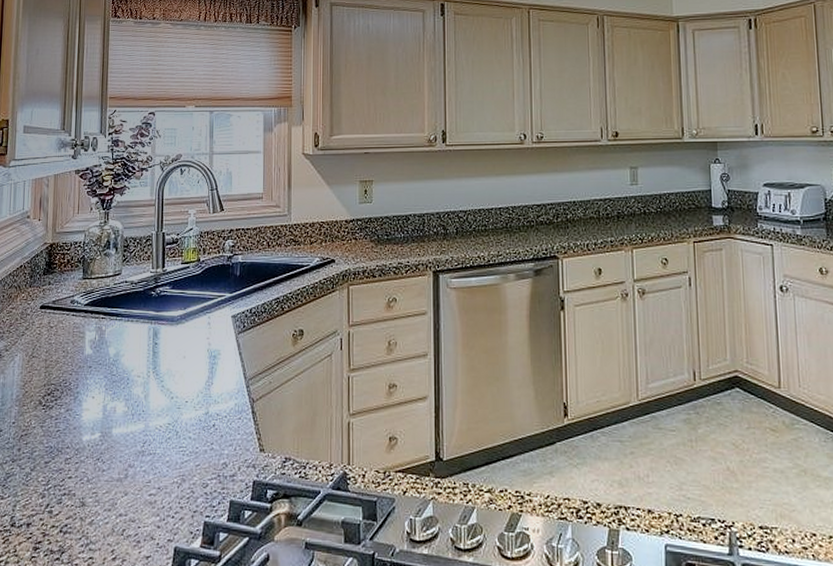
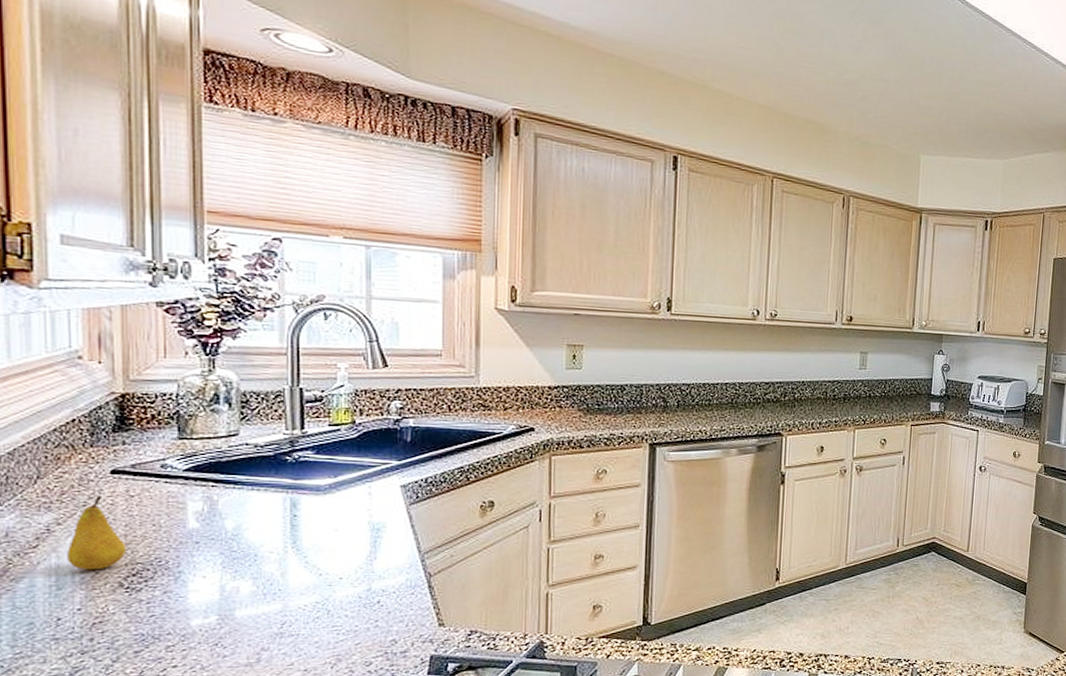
fruit: none [10,327,46,390] -> present [67,496,127,570]

